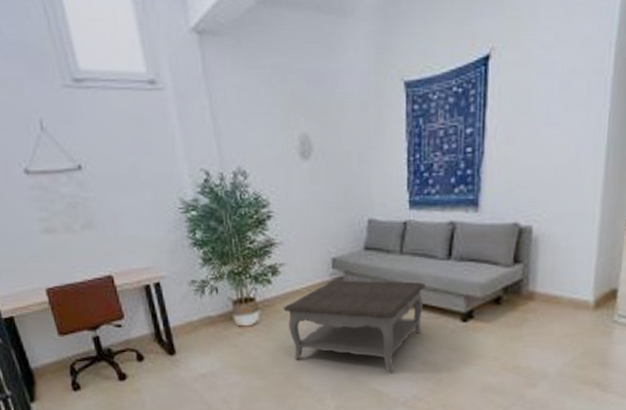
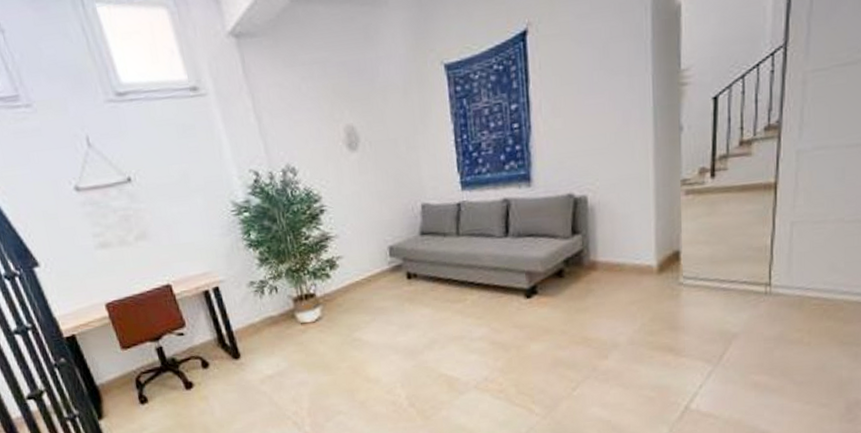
coffee table: present [284,280,425,372] -> none [345,262,487,356]

